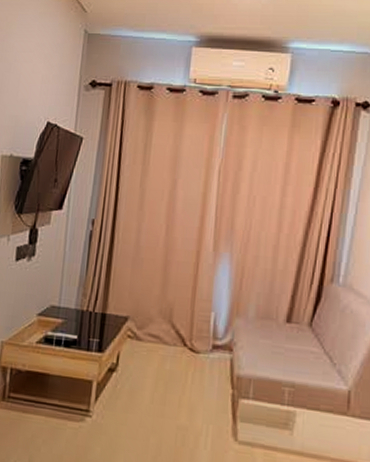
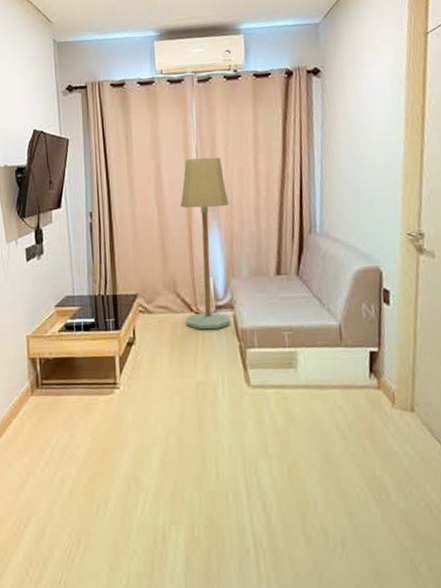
floor lamp: none [177,178,246,371] -> present [180,157,231,330]

